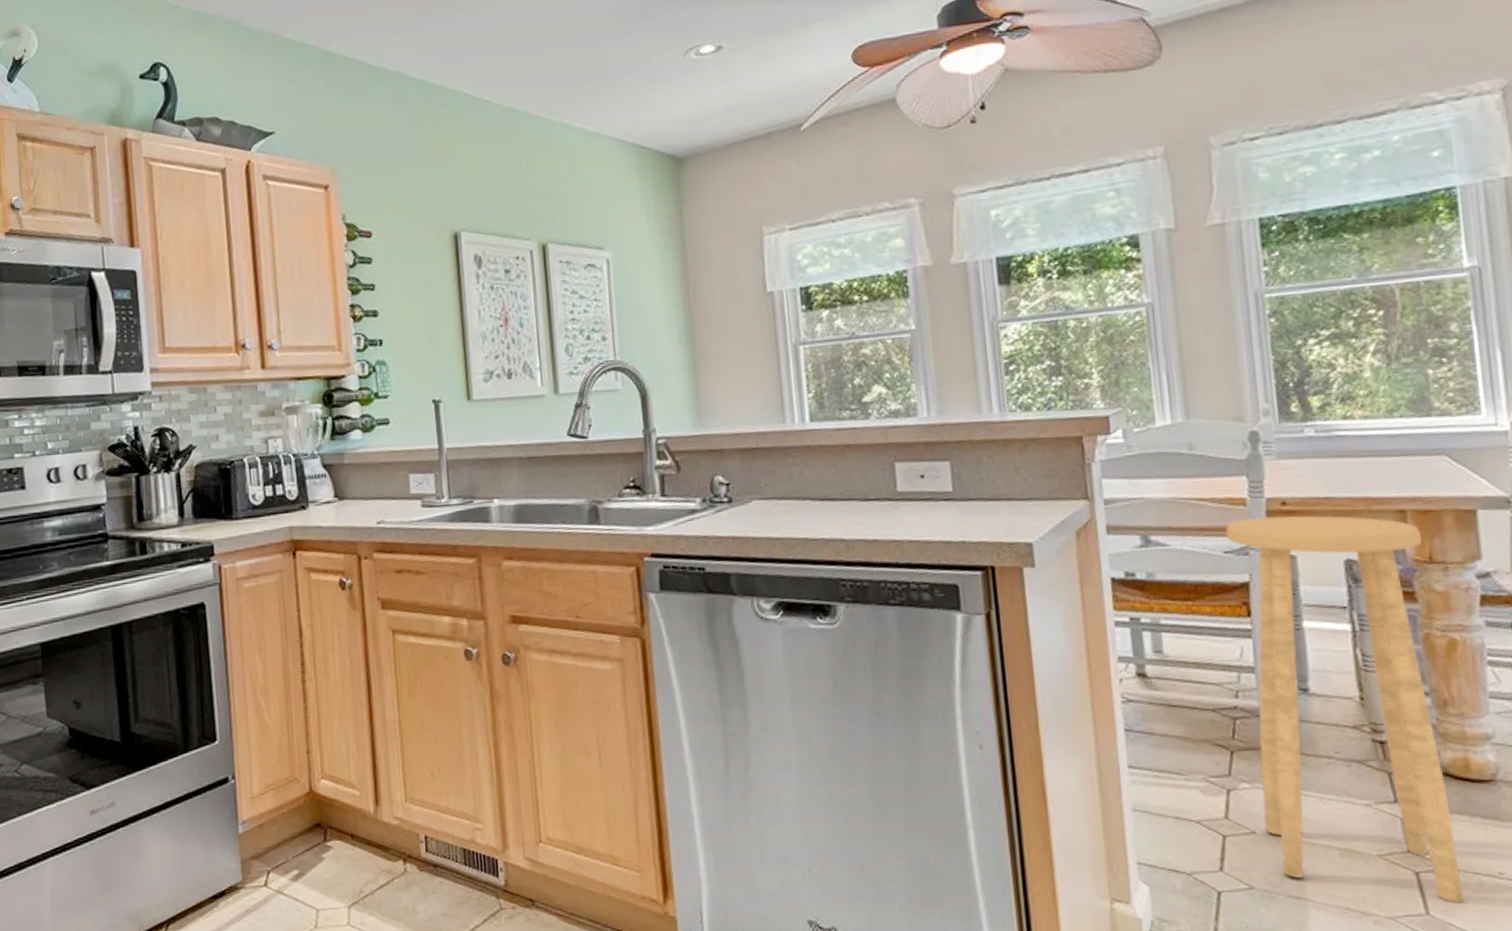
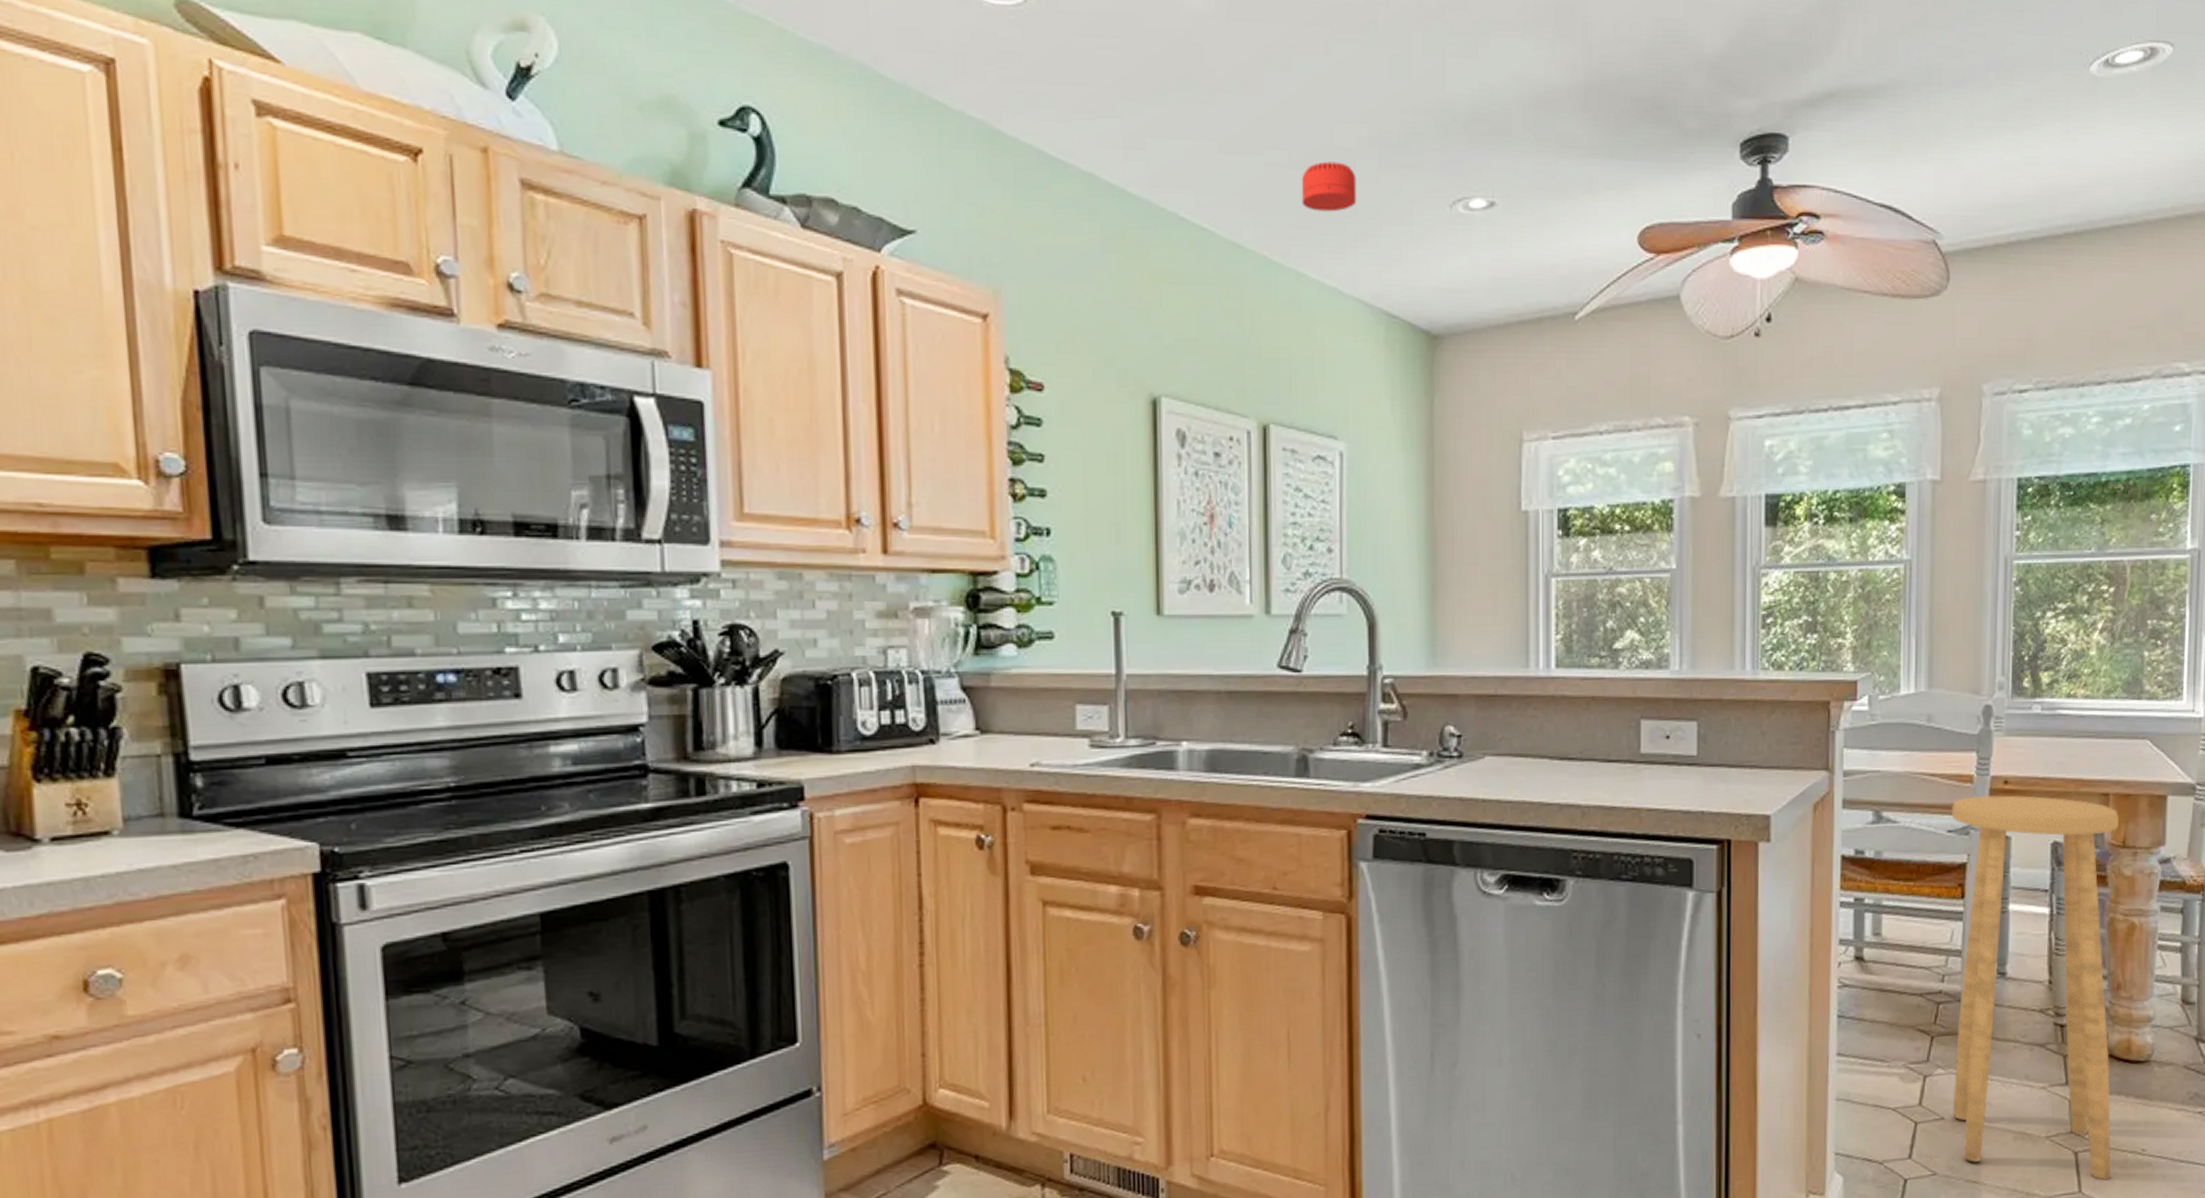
smoke detector: none [559,34,606,75] -> present [1301,161,1357,212]

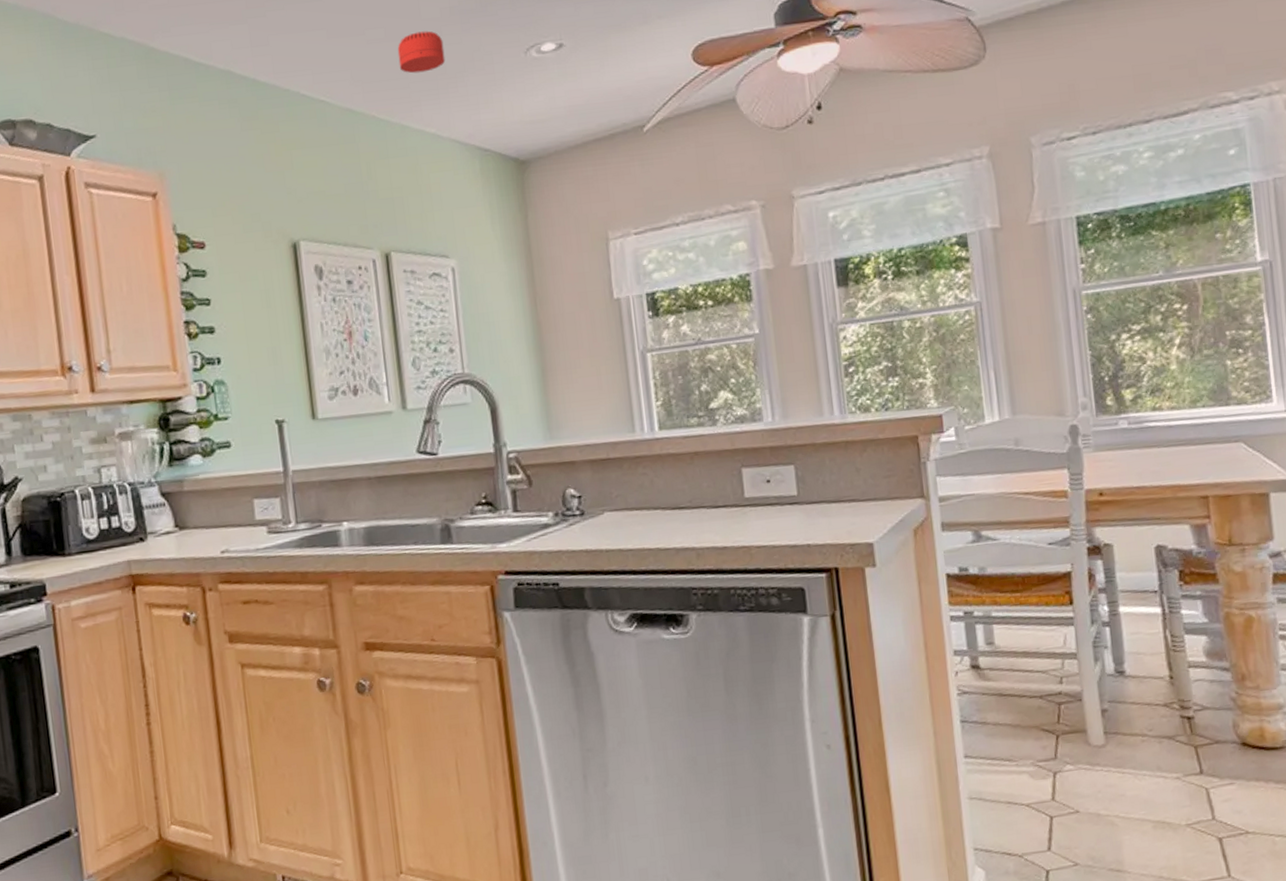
stool: present [1952,794,2119,1180] -> none [1049,504,1261,864]

